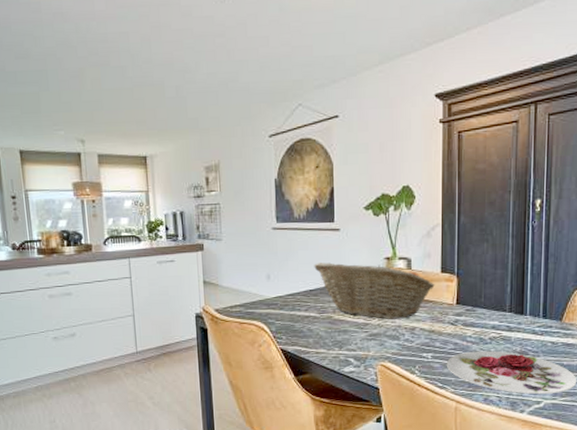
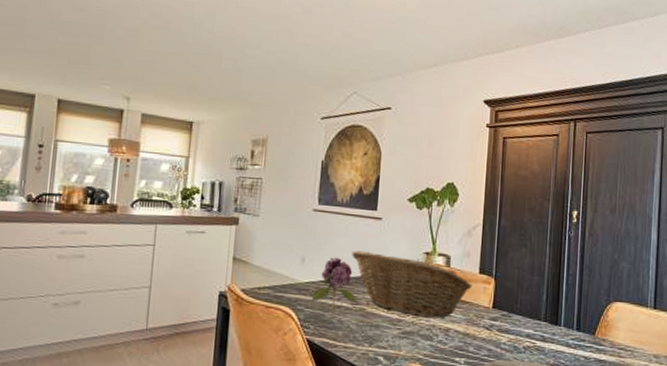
flower: none [280,271,327,331] -> present [311,257,360,321]

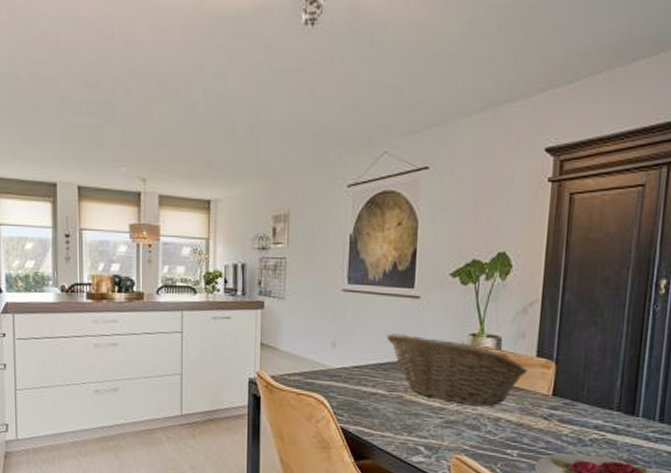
flower: present [311,257,360,321] -> none [343,341,397,409]

